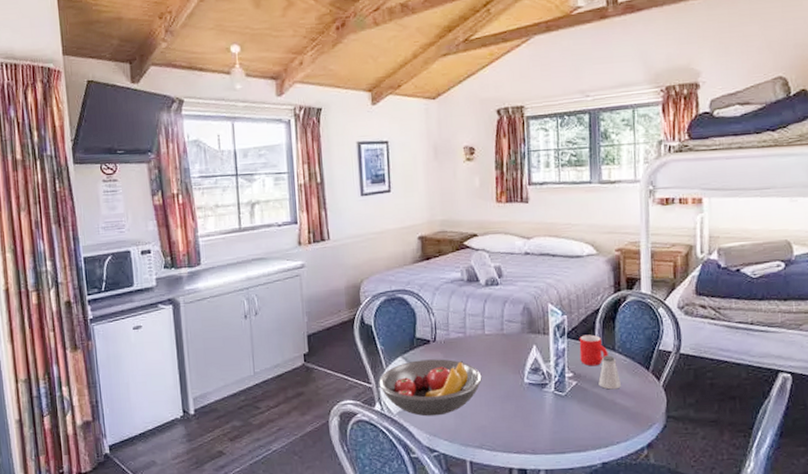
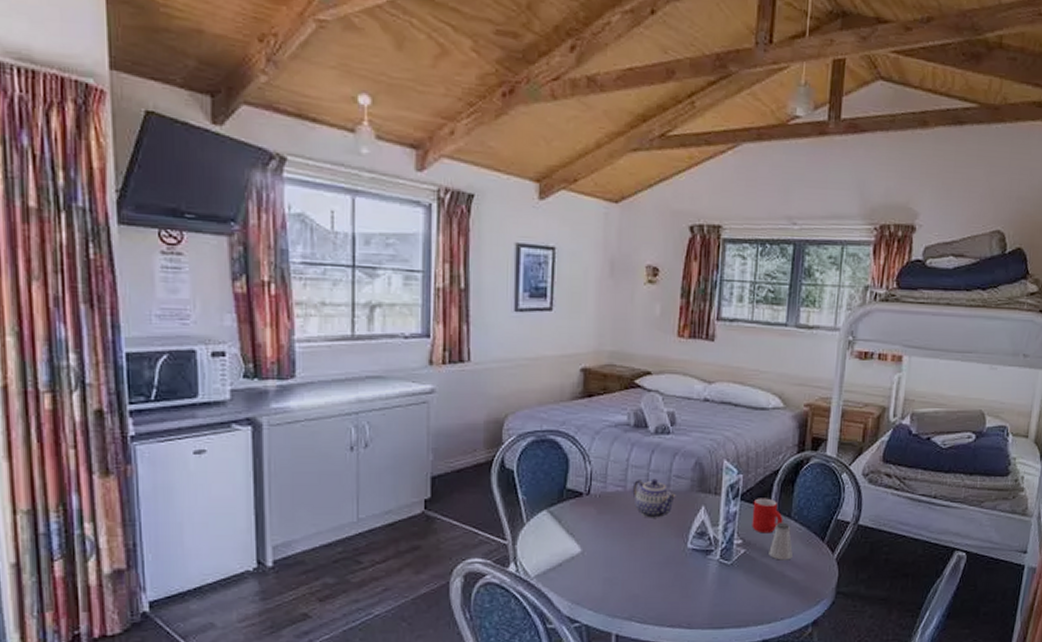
fruit bowl: present [379,359,482,417] -> none [516,515,639,582]
teapot: none [471,324,510,359] -> present [632,478,677,518]

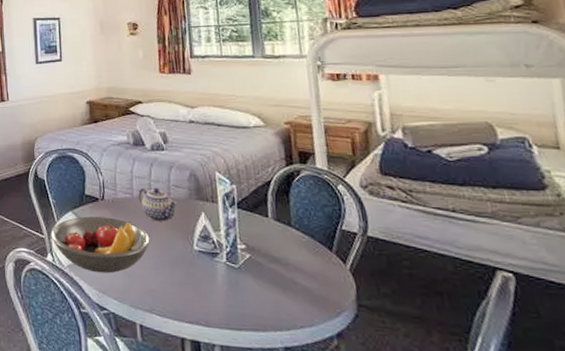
fruit bowl: none [516,515,639,582] -> present [50,216,150,274]
mug: present [752,498,783,534] -> none [250,206,284,241]
saltshaker: present [769,522,793,560] -> none [274,230,301,268]

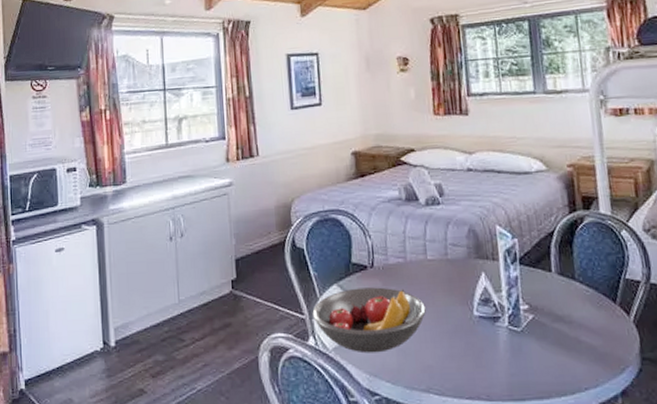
teapot: present [138,187,177,222] -> none [412,248,455,287]

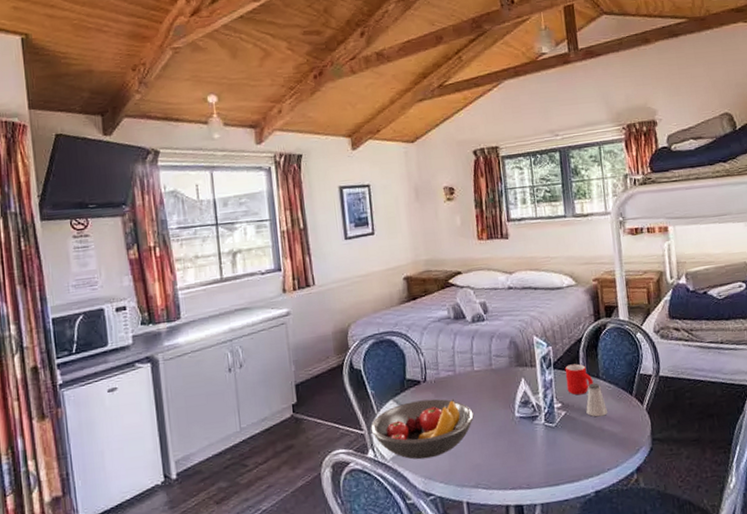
mug: none [533,260,568,298] -> present [565,363,594,396]
saltshaker: none [558,285,585,325] -> present [586,383,608,417]

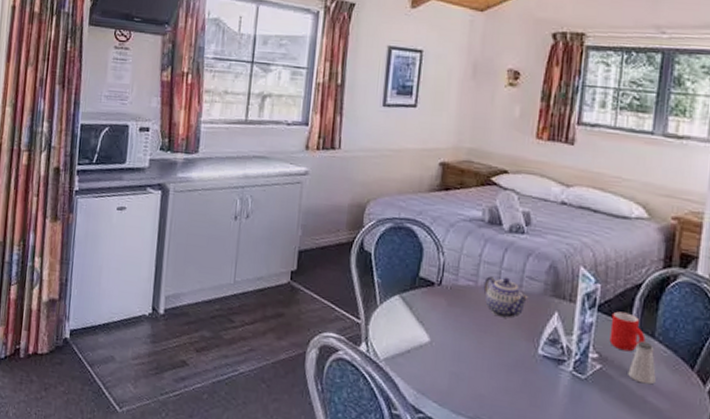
fruit bowl: present [371,399,474,460] -> none [369,302,489,372]
teapot: none [460,360,499,395] -> present [483,276,529,319]

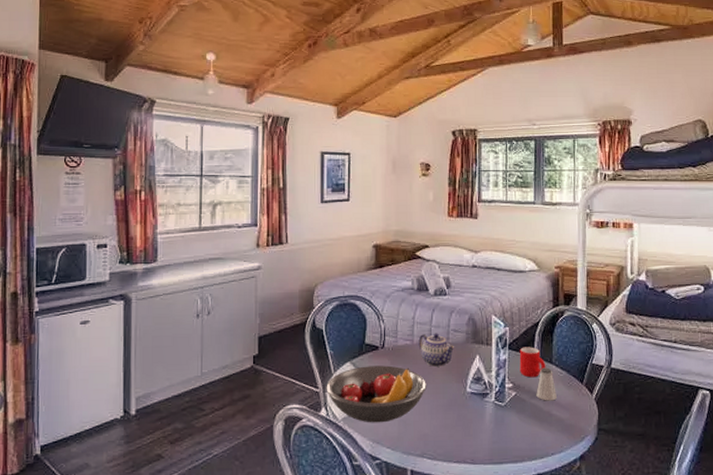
fruit bowl: none [369,302,489,372] -> present [326,365,426,423]

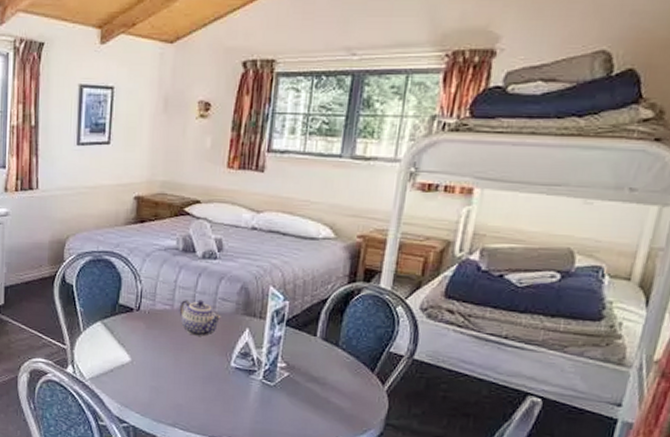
fruit bowl: present [326,365,426,423] -> none [74,327,185,387]
mug: present [519,347,546,378] -> none [296,325,330,360]
saltshaker: present [536,367,557,401] -> none [313,350,339,387]

